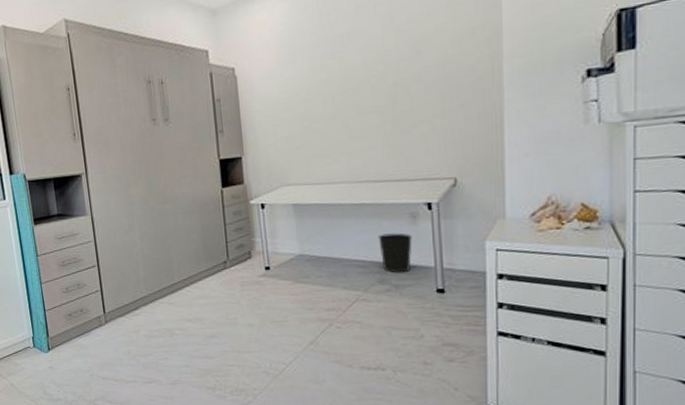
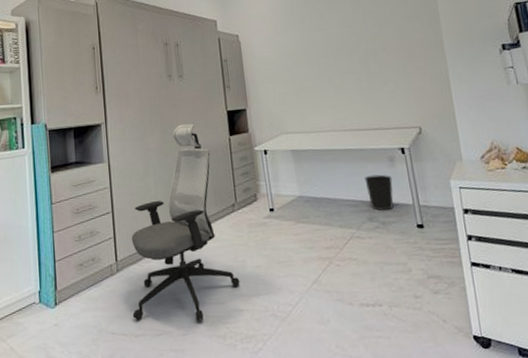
office chair: none [118,173,231,373] -> present [131,123,240,322]

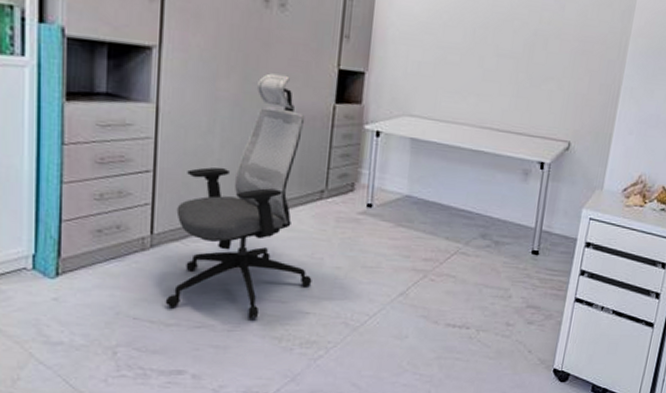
wastebasket: present [364,174,394,211] -> none [487,186,521,230]

